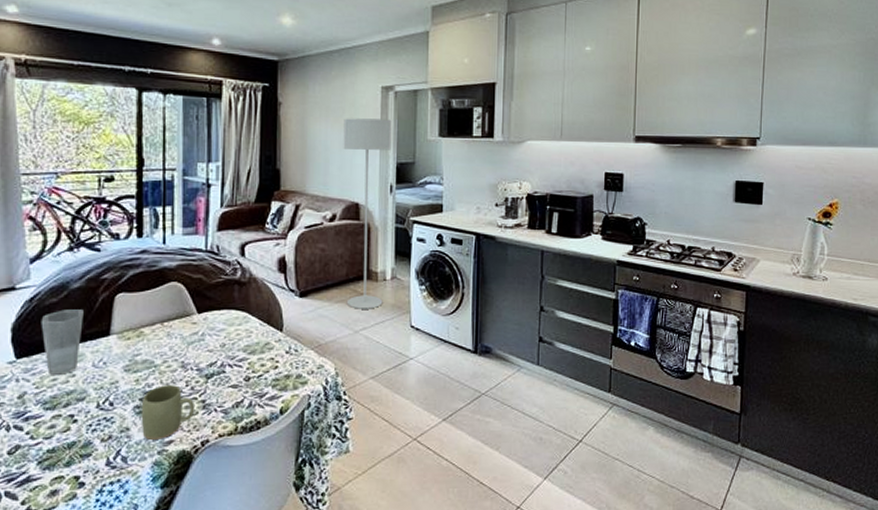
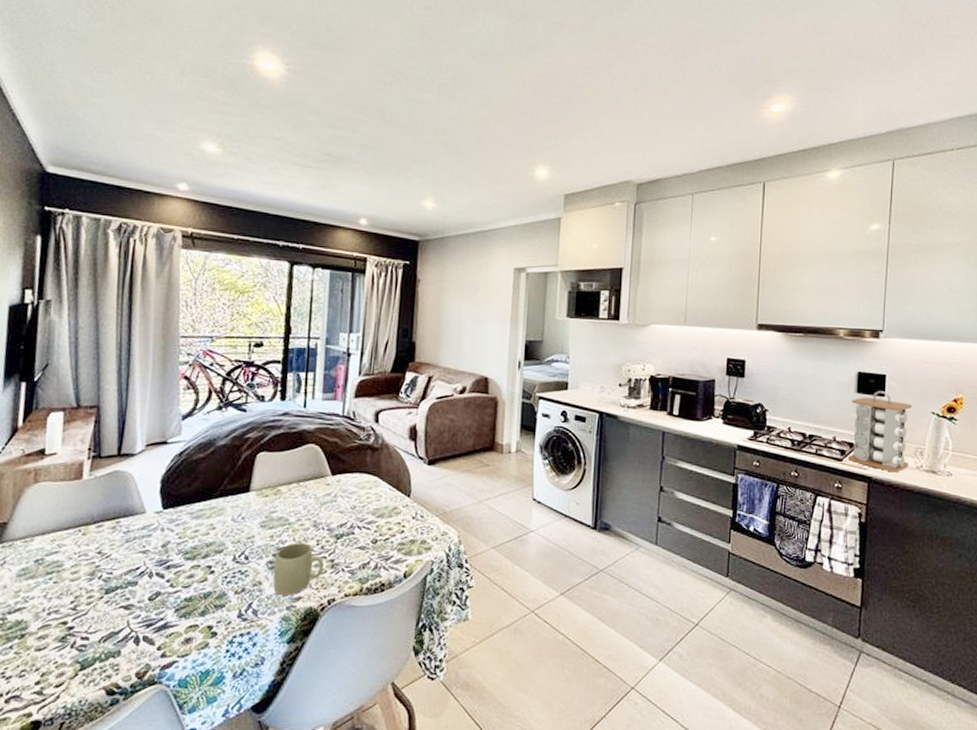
cup: present [41,309,83,375] -> none [187,465,227,527]
floor lamp: present [343,118,392,309] -> none [472,296,523,480]
spice rack: none [727,198,789,280] -> present [849,390,912,473]

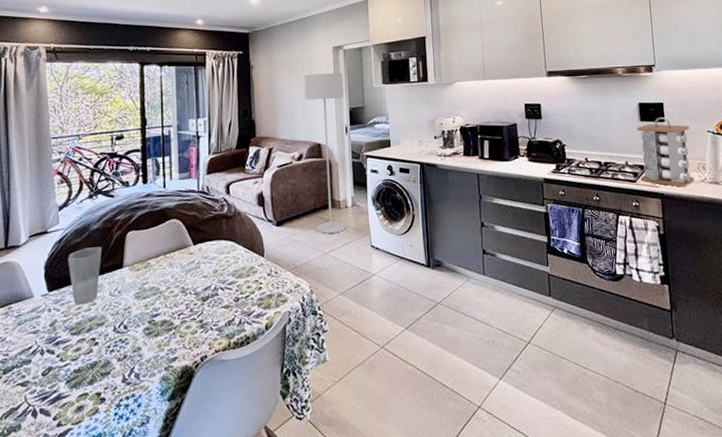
cup: none [187,465,227,527] -> present [68,247,101,304]
mug: present [272,543,324,595] -> none [150,308,194,358]
floor lamp: none [472,296,523,480] -> present [304,73,346,234]

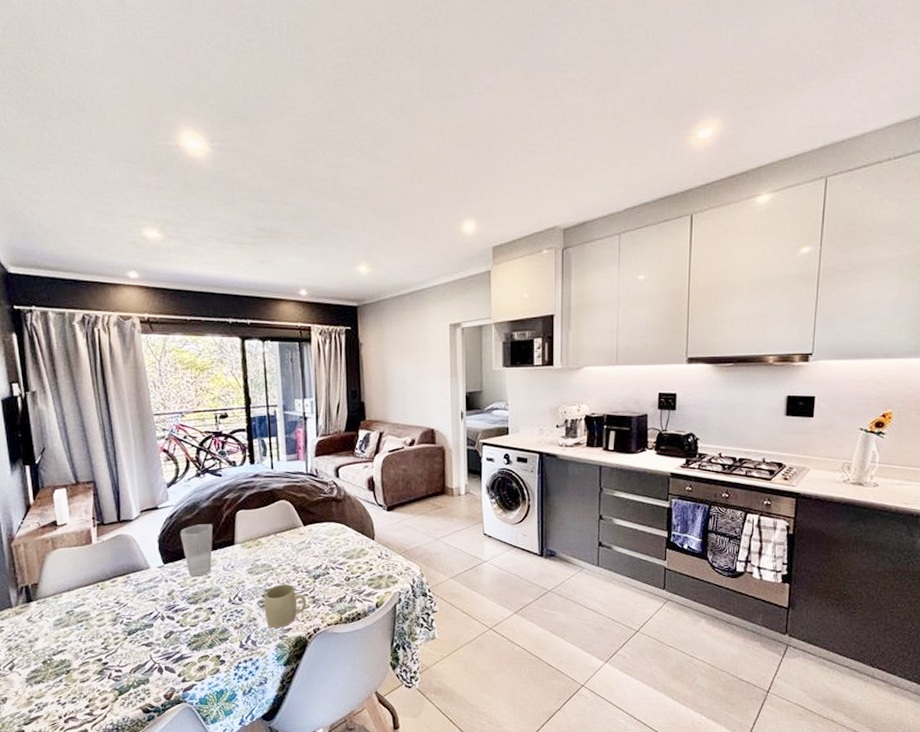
mug: none [150,308,194,358] -> present [264,584,306,628]
floor lamp: present [304,73,346,234] -> none [417,353,460,520]
spice rack: present [637,116,694,187] -> none [777,411,841,487]

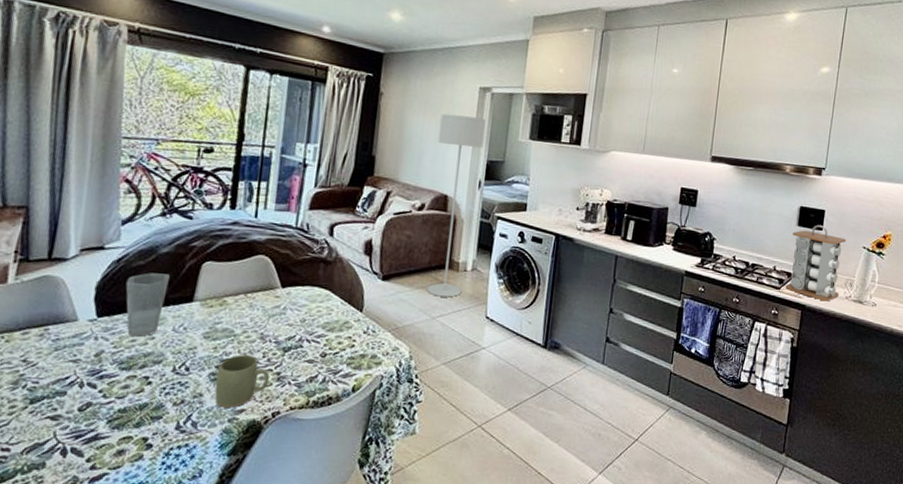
floor lamp: none [417,353,460,520] -> present [426,113,486,298]
spice rack: none [777,411,841,487] -> present [786,224,846,302]

